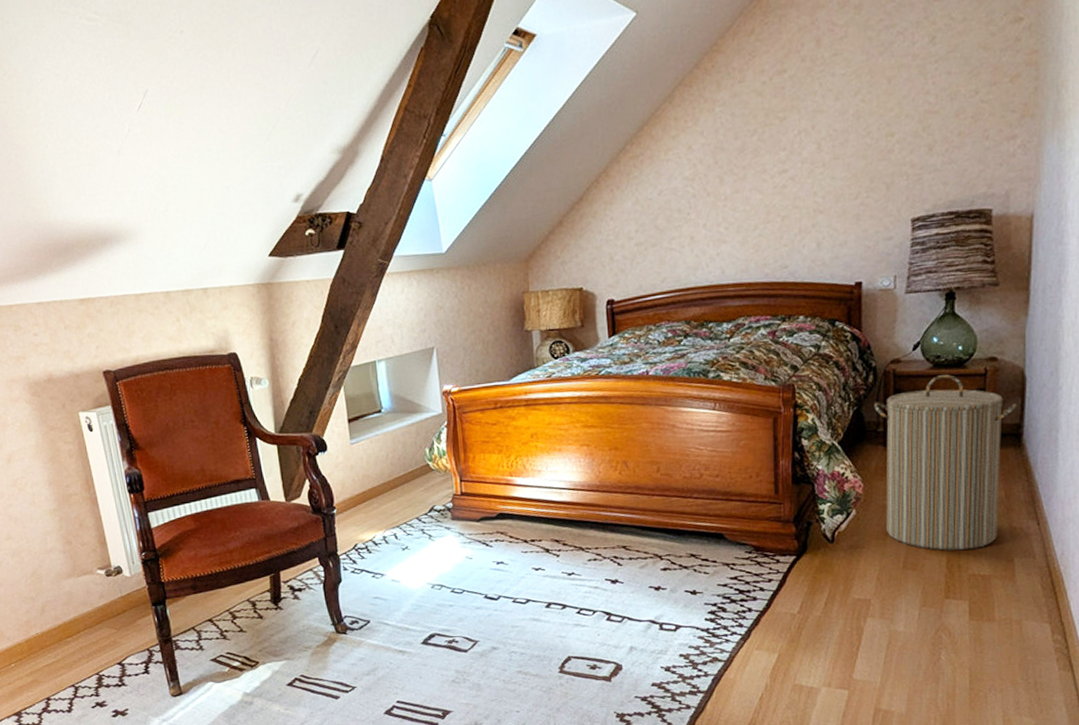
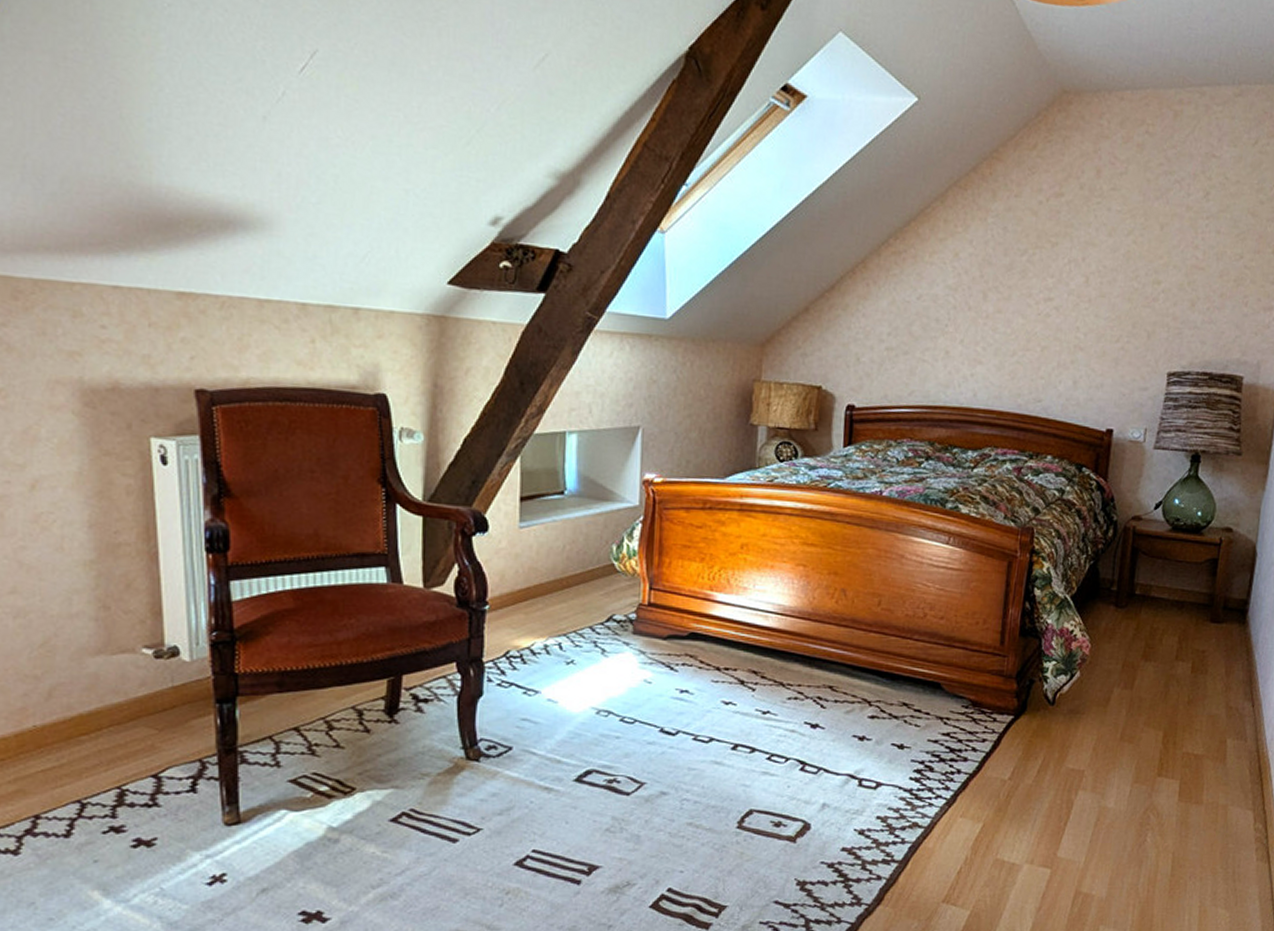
laundry hamper: present [873,374,1017,551] -> none [1108,538,1246,726]

